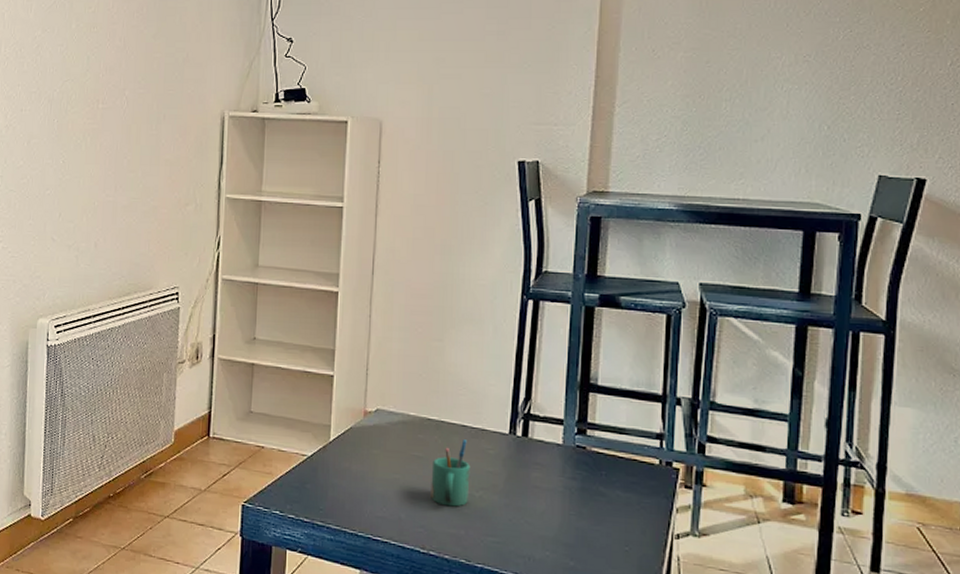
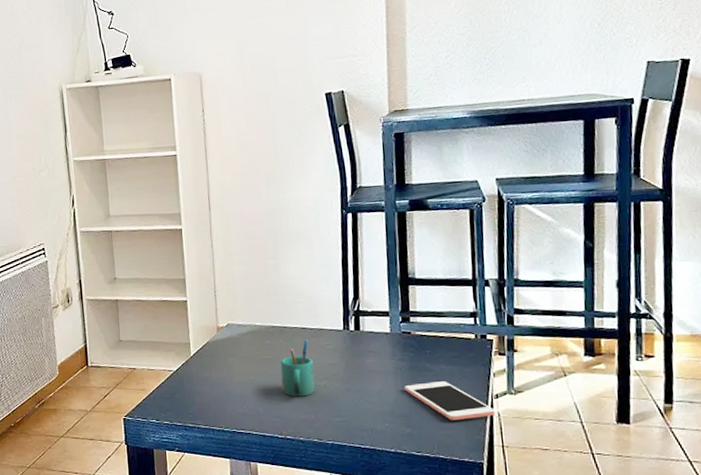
cell phone: none [572,509,674,560] -> present [404,381,495,421]

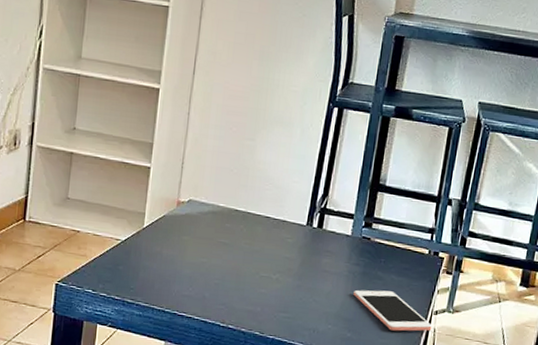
mug: present [280,339,315,397] -> none [233,229,271,288]

